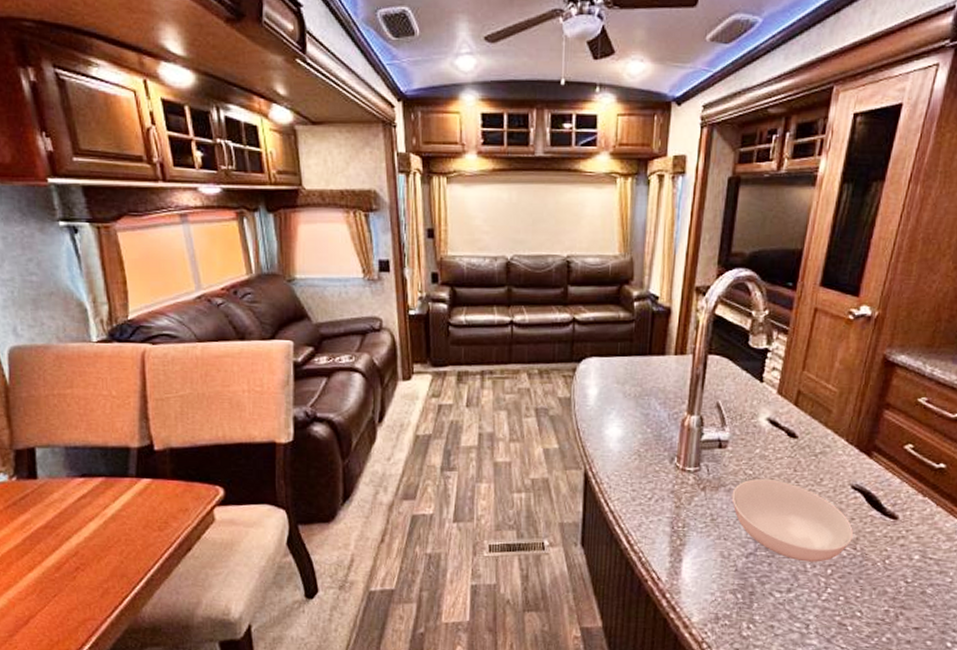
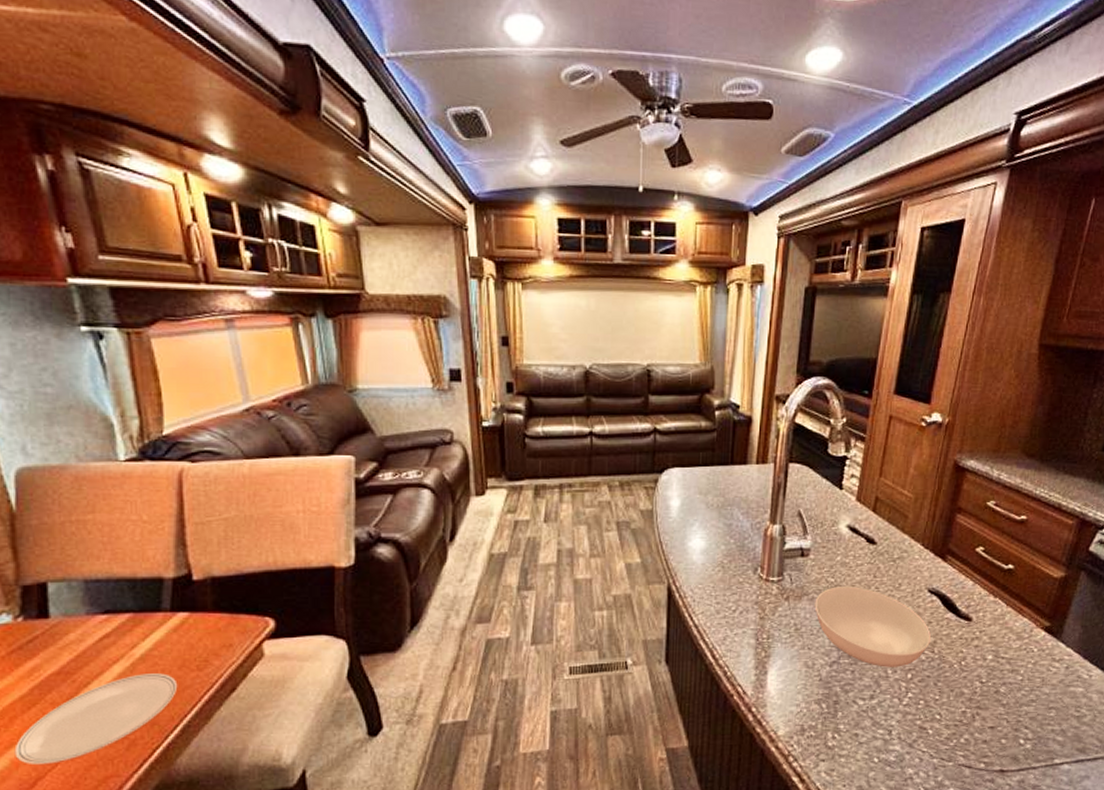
plate: none [11,531,143,606] -> present [14,673,178,766]

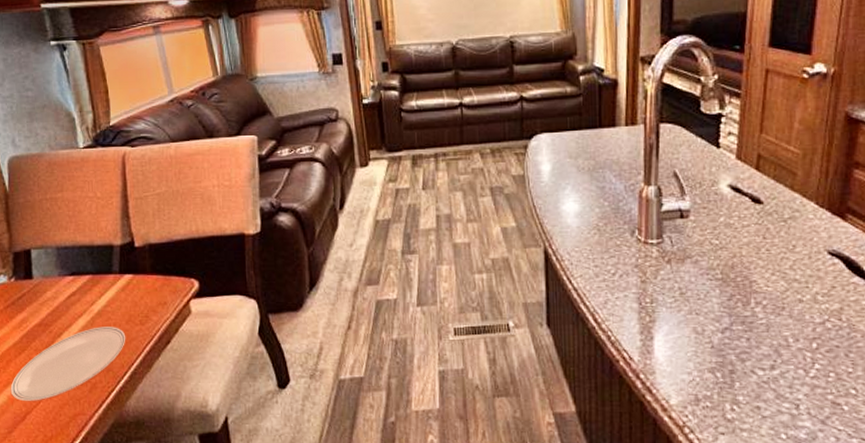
bowl: present [814,586,932,668] -> none [699,249,837,336]

